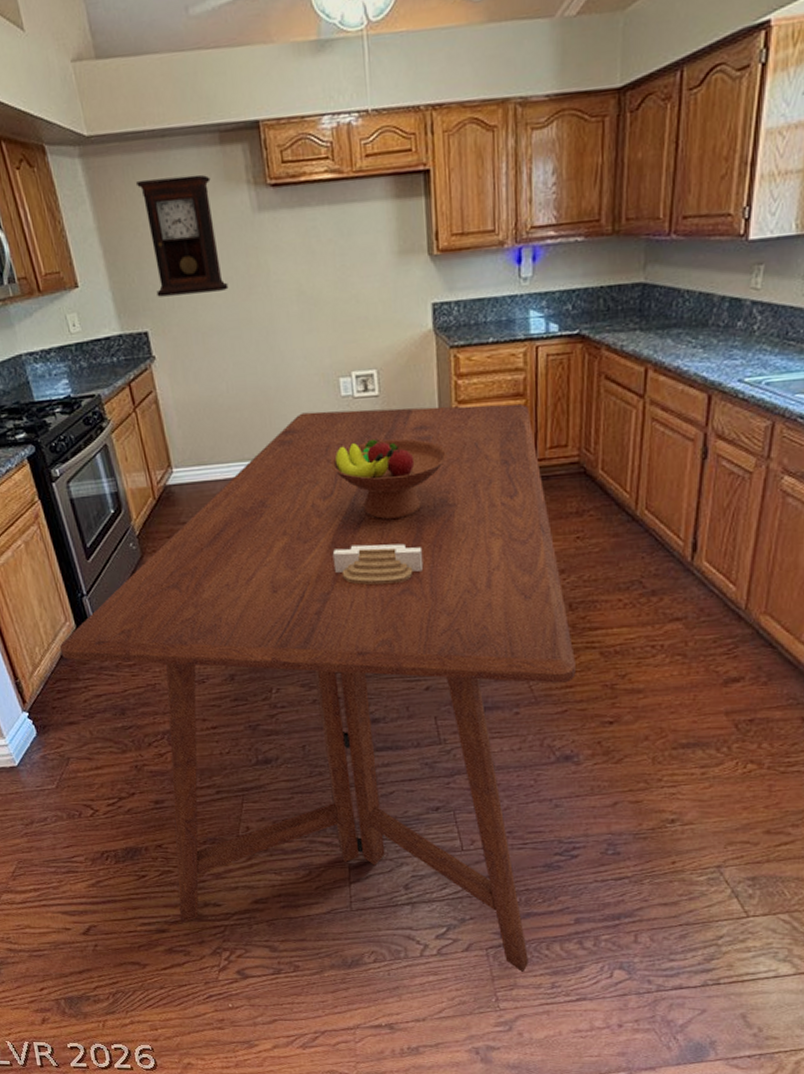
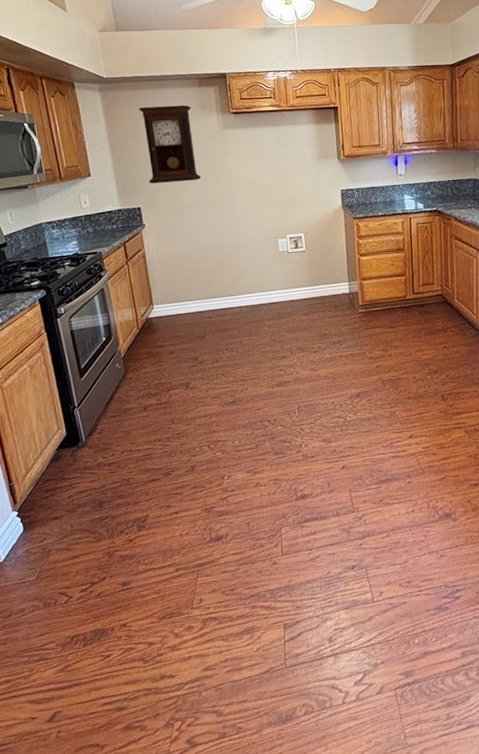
dining table: present [59,403,576,973] -> none [50,255,449,708]
fruit bowl: present [330,438,448,520] -> none [271,280,354,339]
architectural model: present [332,543,424,585] -> none [272,356,339,389]

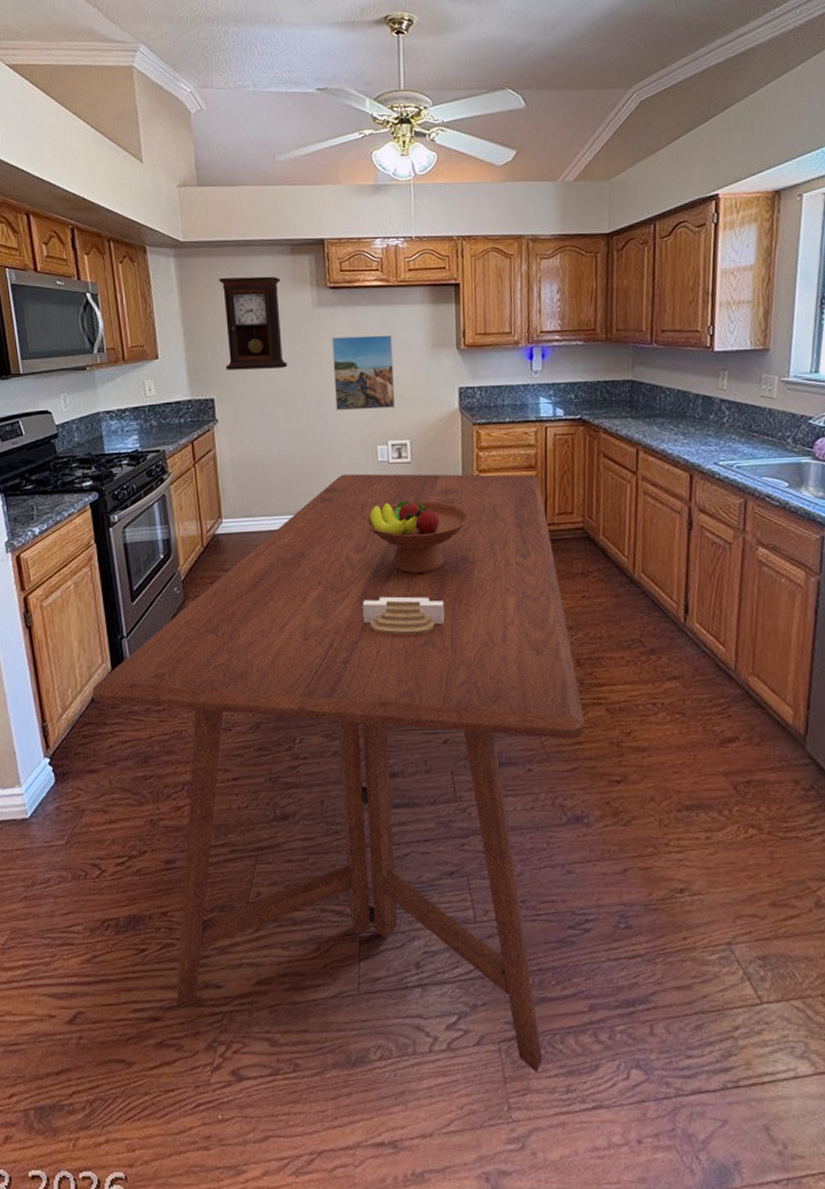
dining table: none [50,255,449,708] -> present [92,473,584,1073]
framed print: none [236,150,291,213] -> present [331,335,396,411]
fruit bowl: none [271,280,354,339] -> present [365,500,469,574]
architectural model: none [272,356,339,389] -> present [362,596,445,636]

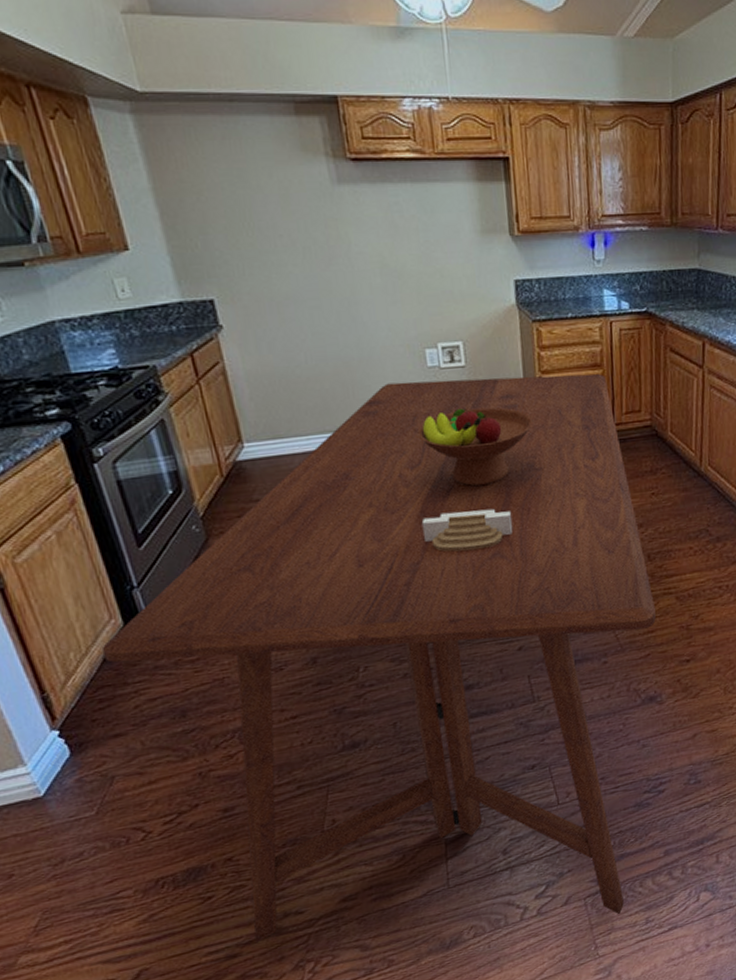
pendulum clock: present [218,276,288,370] -> none [198,142,306,264]
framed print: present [331,335,396,411] -> none [358,219,443,311]

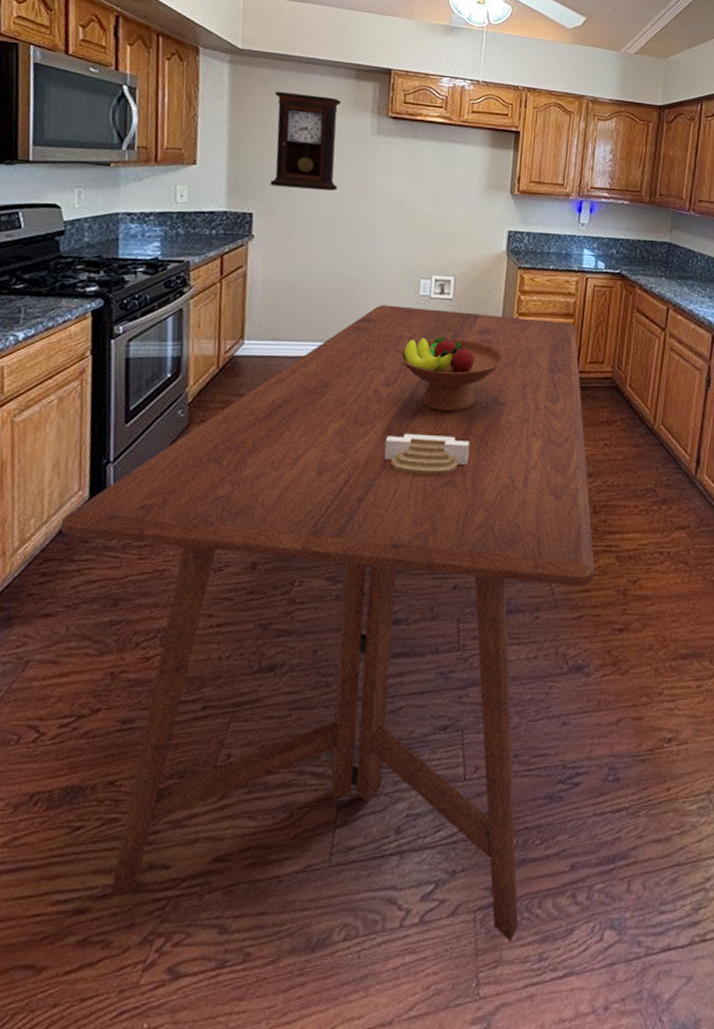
pendulum clock: none [198,142,306,264] -> present [270,91,341,191]

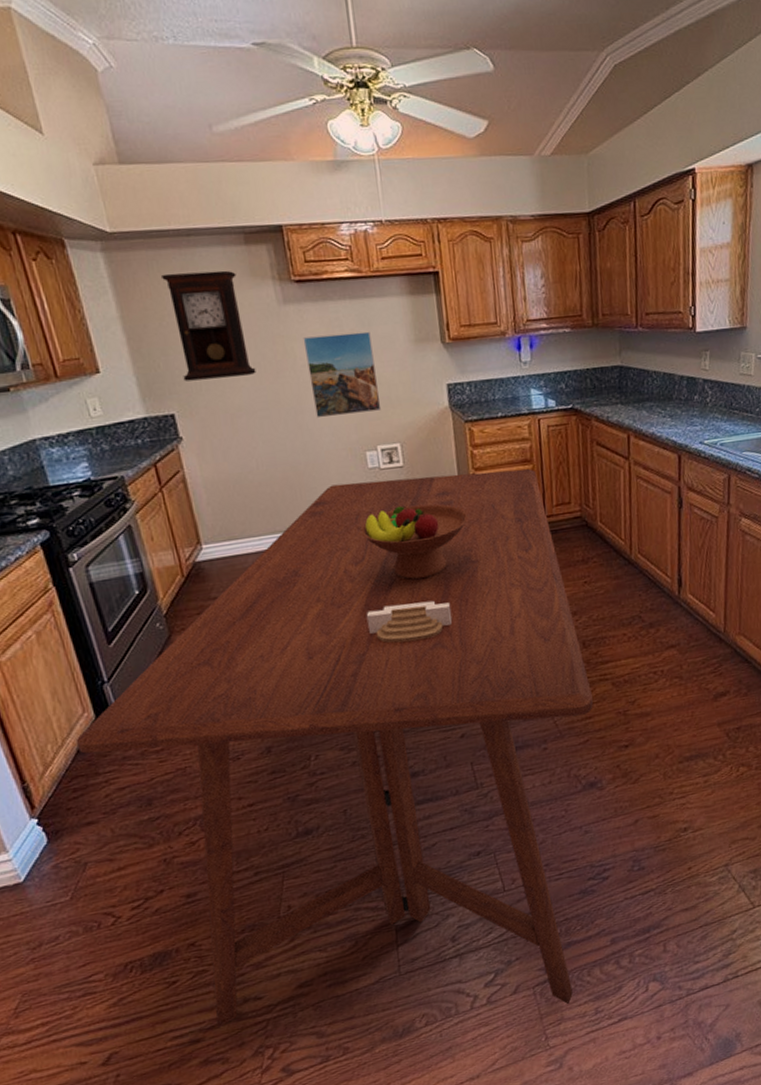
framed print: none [382,167,448,244] -> present [303,331,382,418]

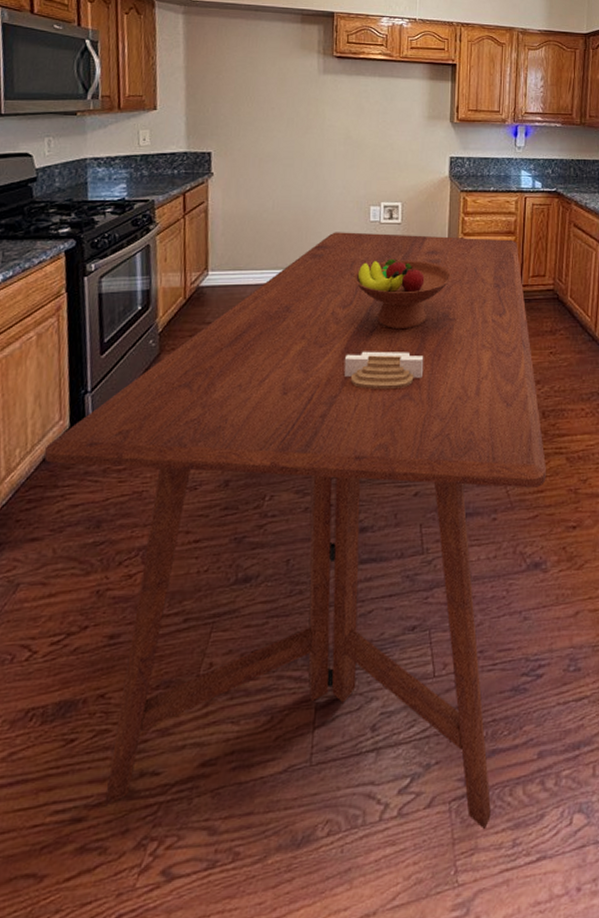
pendulum clock: present [160,270,256,382] -> none [226,37,289,128]
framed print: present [303,331,382,418] -> none [332,103,391,173]

